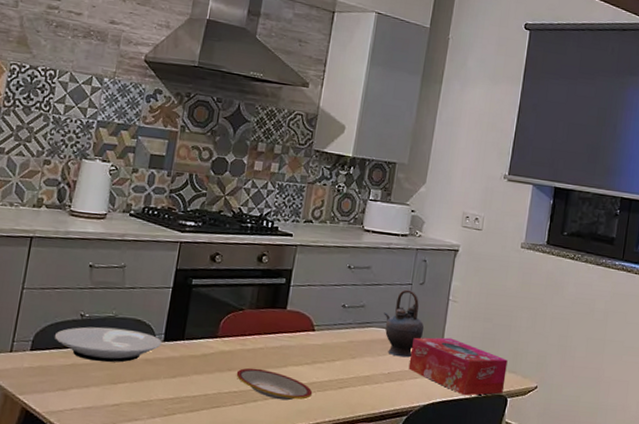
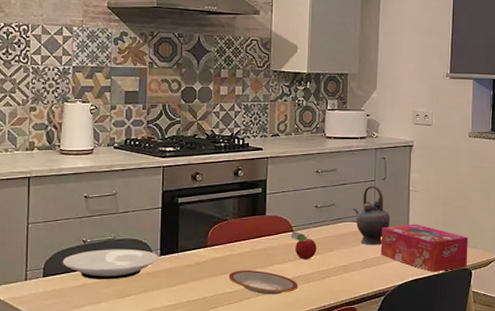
fruit: none [311,330,339,365] -> present [291,230,317,259]

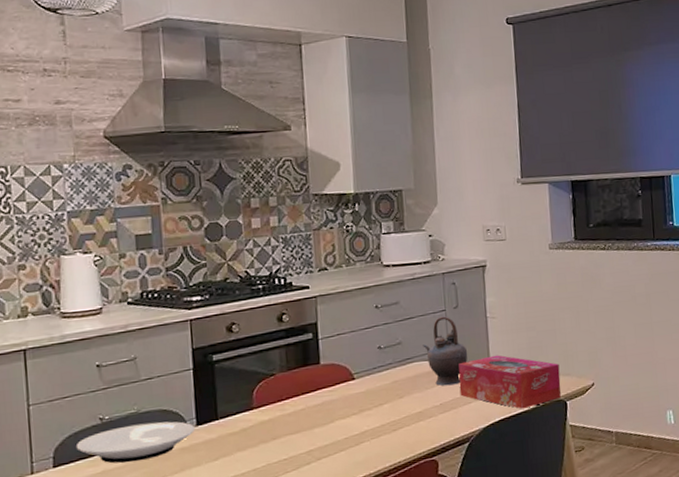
plate: present [228,270,299,295] -> none [282,429,367,458]
fruit: present [291,230,317,259] -> none [352,378,385,411]

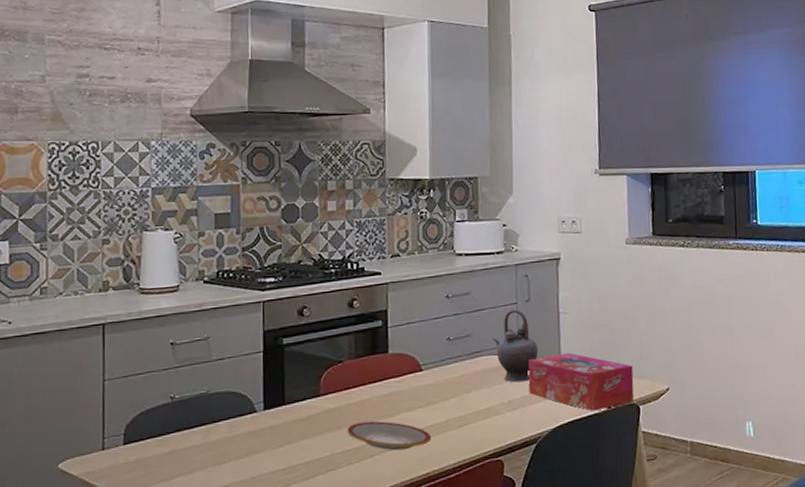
plate: present [75,421,195,463] -> none [146,404,262,444]
plate: none [282,429,367,458] -> present [347,421,432,451]

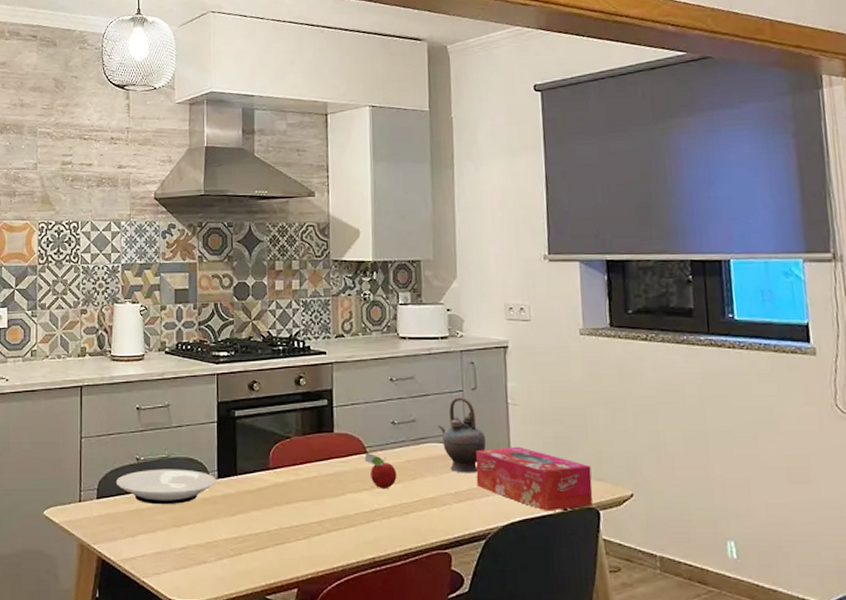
plate: none [146,404,262,444] -> present [115,469,216,505]
plate: present [347,421,432,451] -> none [294,499,377,532]
fruit: none [420,369,452,404] -> present [364,452,397,488]

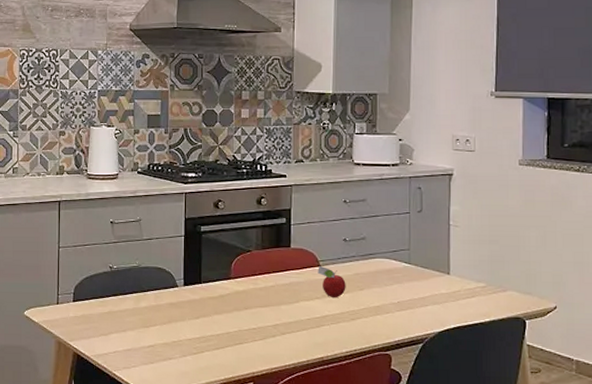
plate: present [115,469,216,505] -> none [90,276,182,308]
teapot: present [438,397,487,473] -> none [385,218,428,286]
tissue box: present [475,446,593,512] -> none [417,263,521,320]

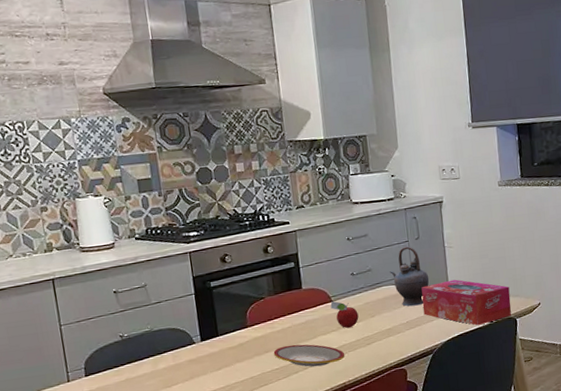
plate: none [253,305,327,334] -> present [273,344,346,367]
teapot: none [385,218,428,286] -> present [390,246,430,307]
tissue box: none [417,263,521,320] -> present [421,279,512,326]

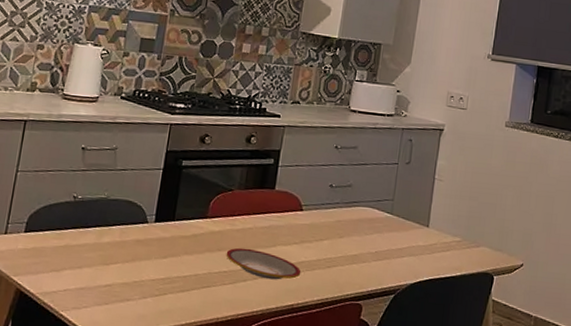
fruit: present [330,300,359,328] -> none [299,210,327,244]
teapot: present [390,246,430,307] -> none [371,169,411,237]
tissue box: present [421,279,512,326] -> none [395,216,494,274]

